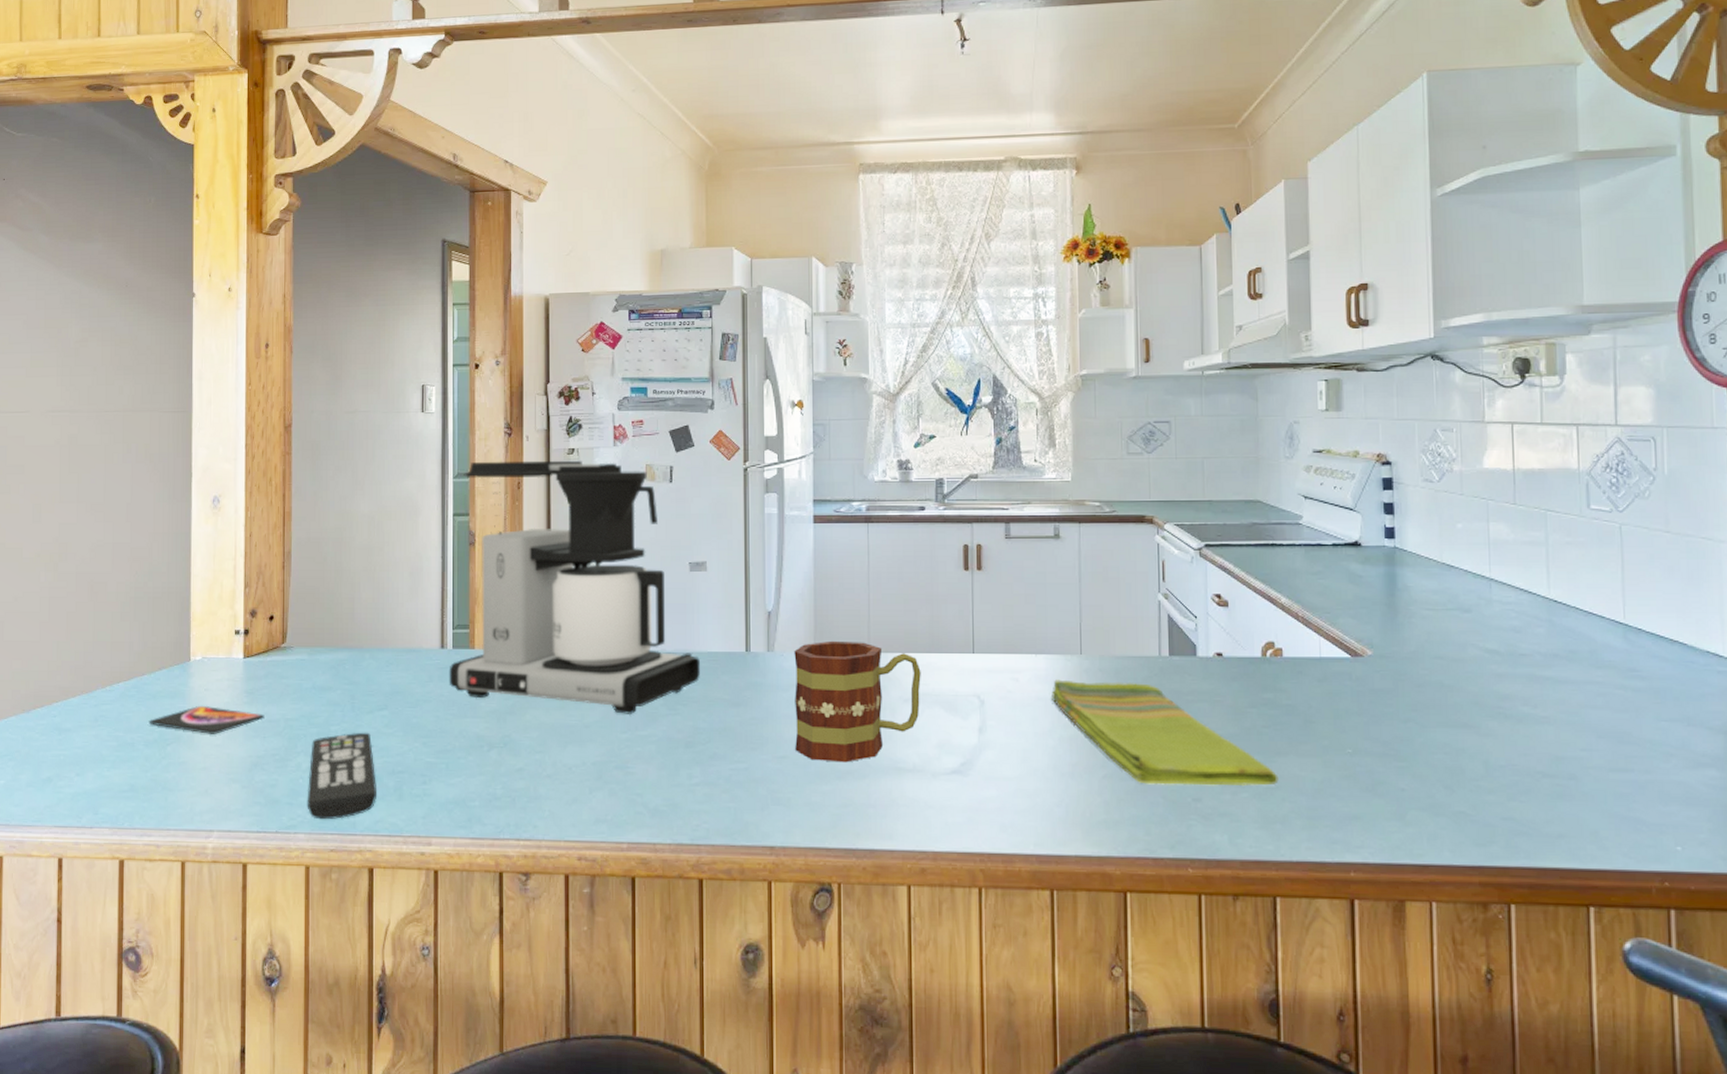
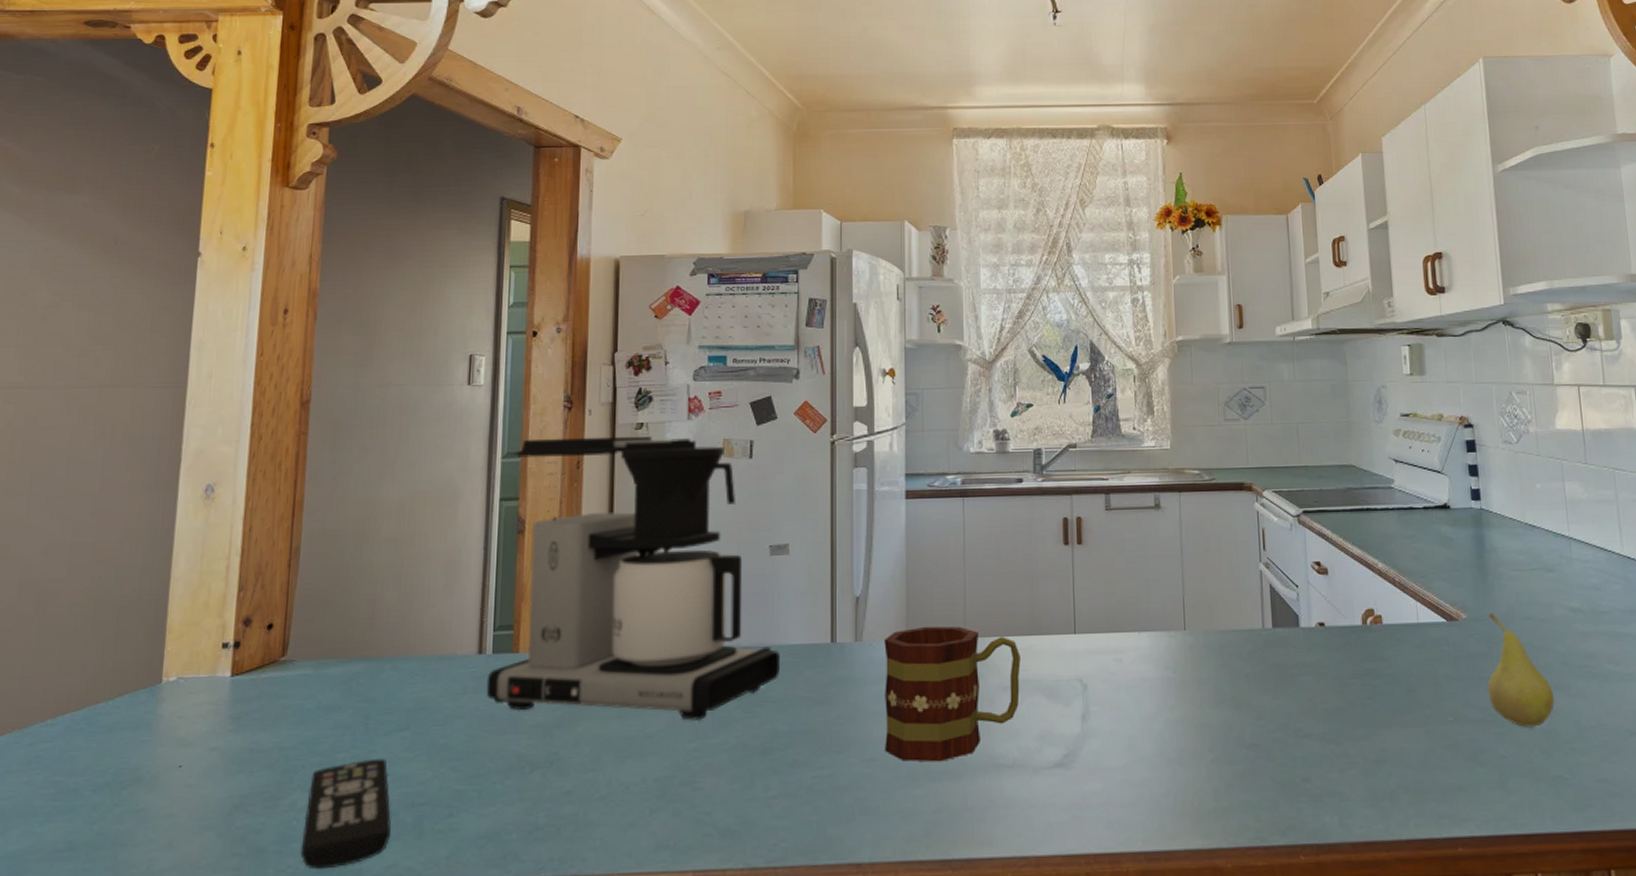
smartphone: present [148,705,265,734] -> none [100,736,253,772]
dish towel: present [1052,679,1279,786] -> none [1156,657,1385,767]
fruit: none [1391,650,1463,763] -> present [1487,612,1555,727]

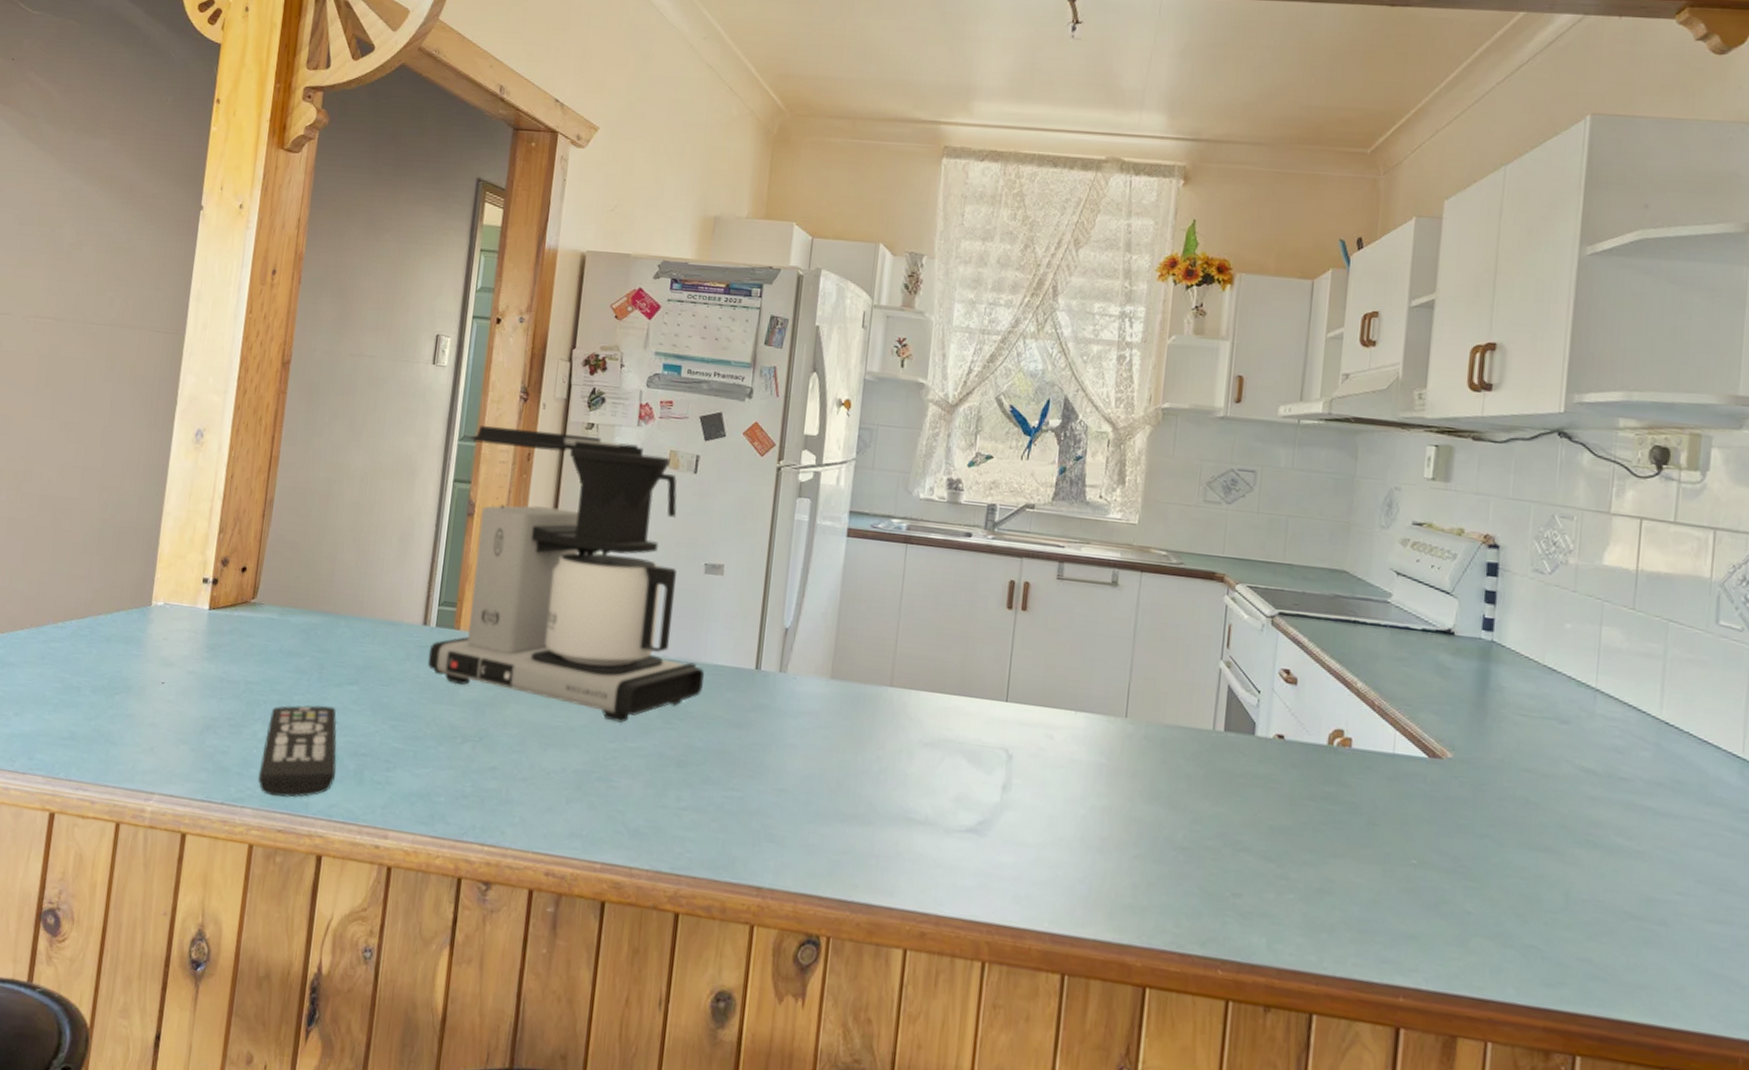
mug: present [884,626,1021,762] -> none [797,668,946,805]
fruit: present [1487,612,1555,727] -> none [1463,756,1544,889]

